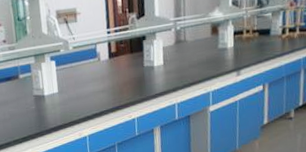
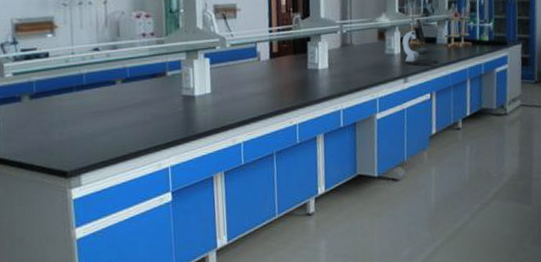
microscope: none [235,11,273,58] -> present [402,19,439,66]

